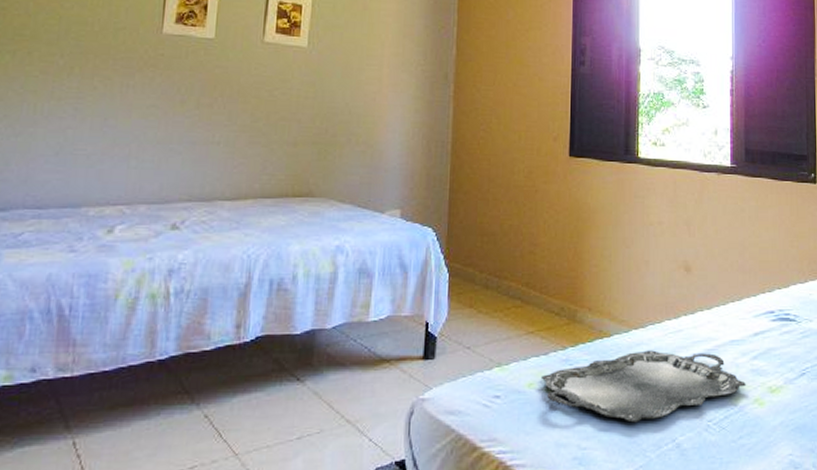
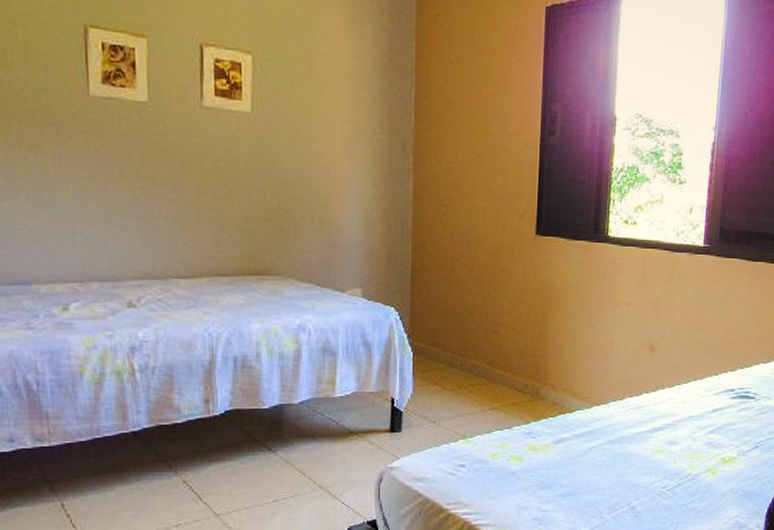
serving tray: present [540,350,747,423] -> none [504,425,702,489]

